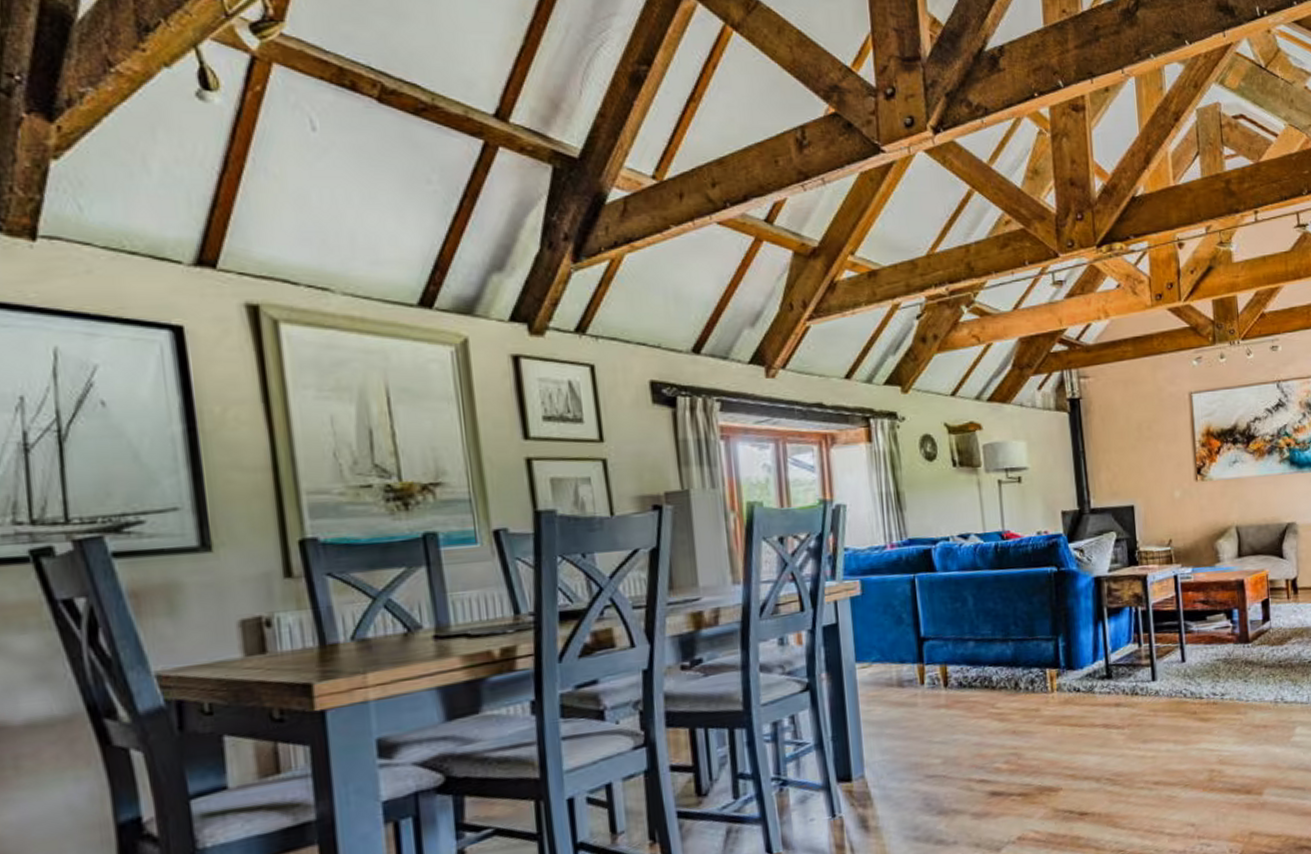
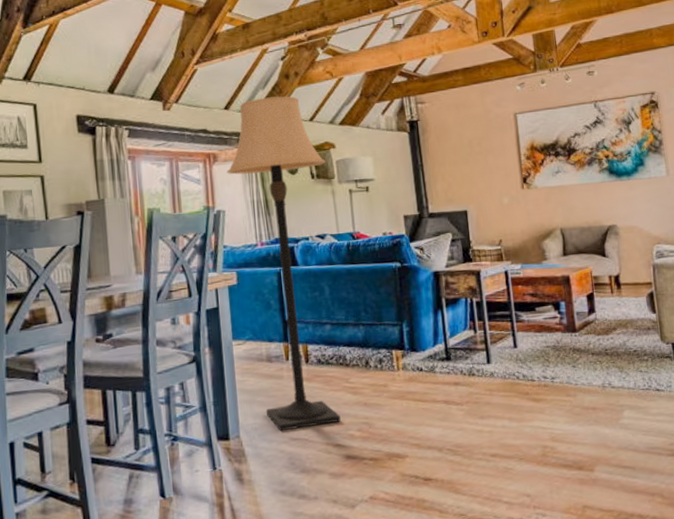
lamp: none [847,364,985,769] -> present [226,96,341,432]

